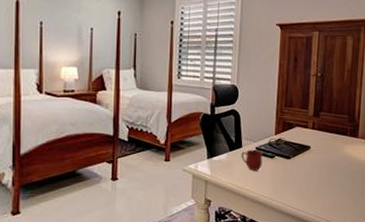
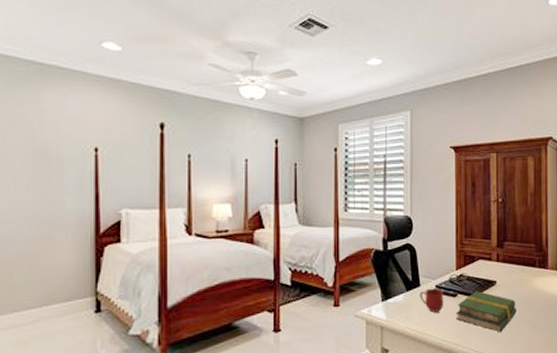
book: none [272,154,327,190] -> present [455,291,516,332]

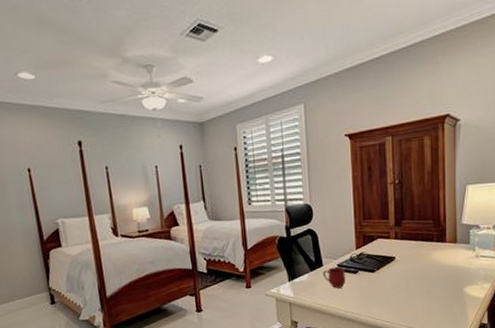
book: present [455,291,516,332] -> none [357,267,415,302]

